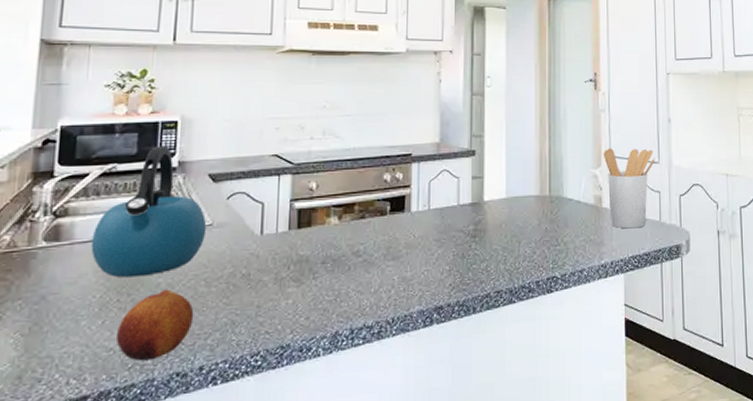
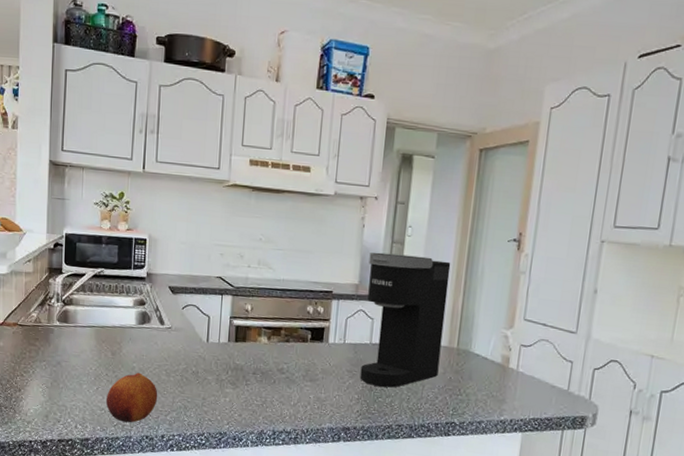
kettle: present [91,146,207,278] -> none [88,258,167,360]
coffee maker: none [449,106,533,252] -> present [360,252,451,388]
utensil holder: present [603,148,655,229] -> none [516,311,573,393]

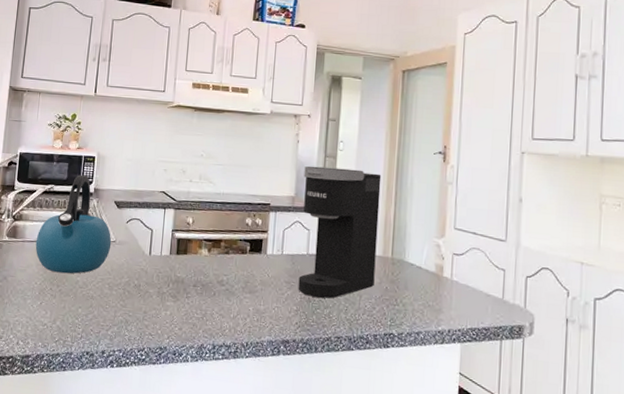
kettle: none [88,258,167,360] -> present [35,174,112,274]
fruit: present [105,372,158,423] -> none [48,286,100,339]

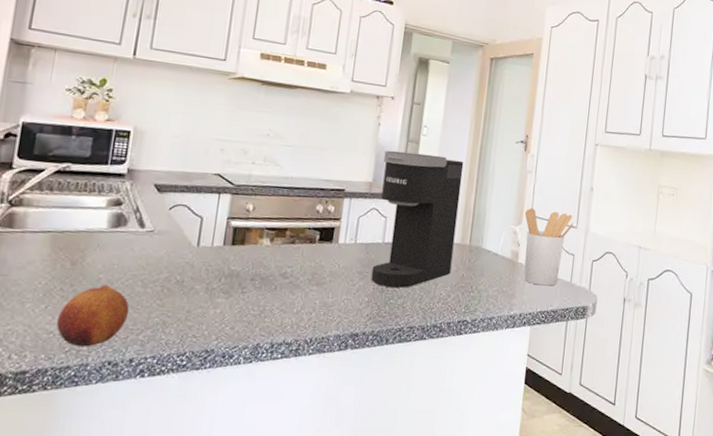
kettle: present [35,174,112,274] -> none [40,152,149,271]
fruit: none [48,286,100,339] -> present [56,284,129,347]
utensil holder: none [447,220,502,302] -> present [524,208,574,286]

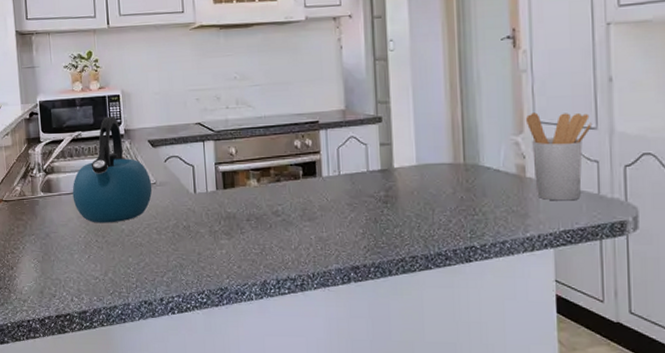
kettle: none [40,152,149,271] -> present [72,116,153,223]
fruit: present [56,284,129,347] -> none [98,234,152,289]
coffee maker: present [371,150,464,288] -> none [352,69,447,217]

